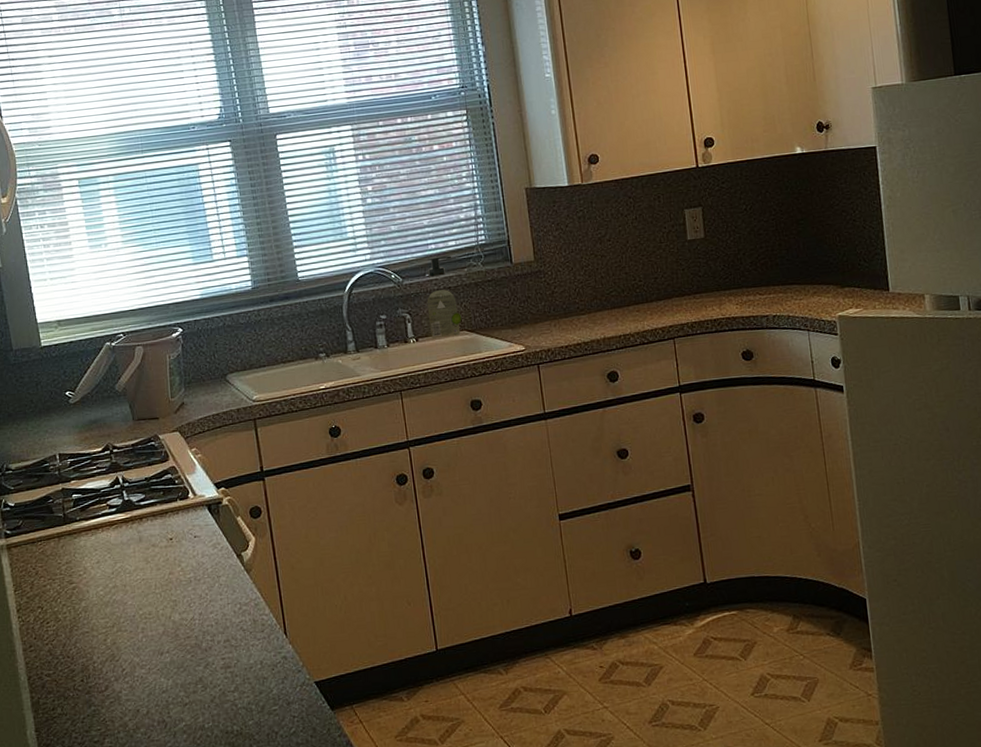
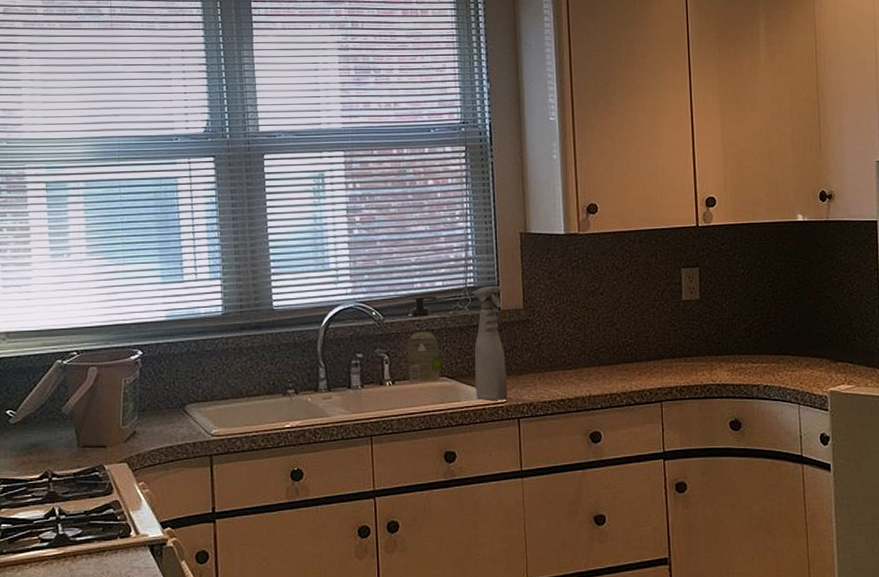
spray bottle: none [485,241,526,350] -> present [473,286,508,401]

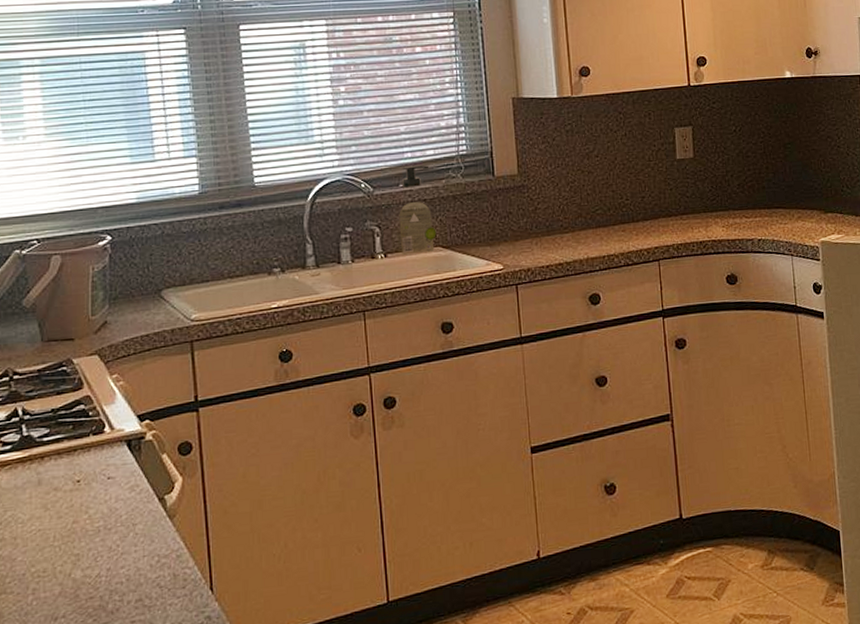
spray bottle: present [473,286,508,401] -> none [466,153,505,269]

